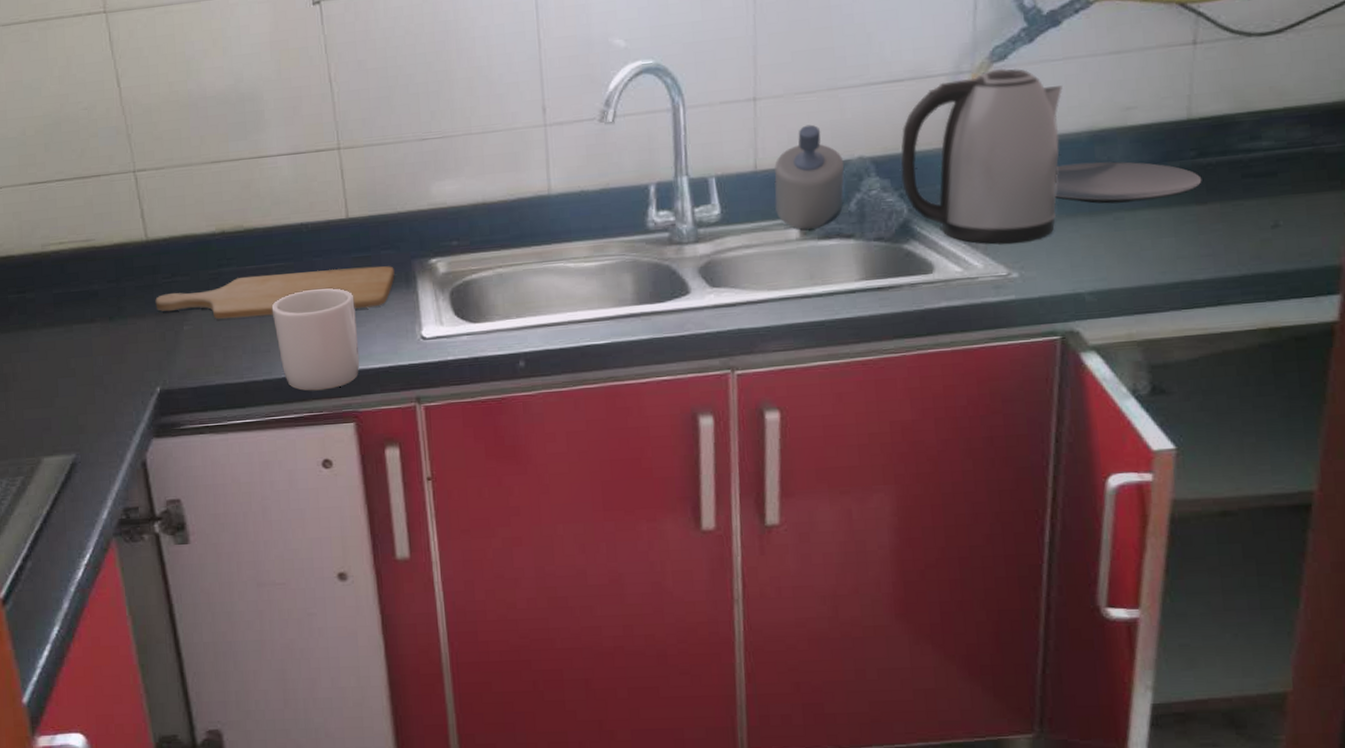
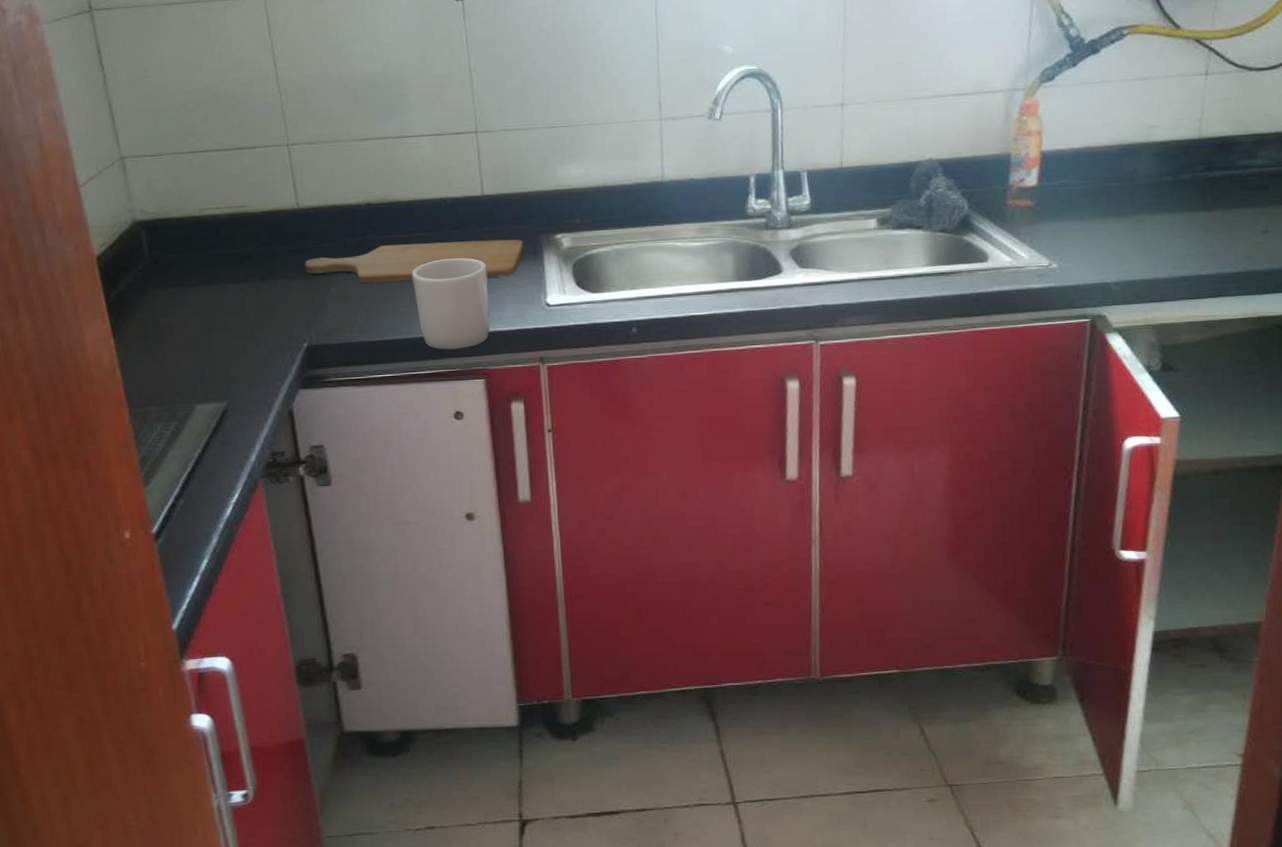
soap dispenser: present [774,124,845,229] -> none [857,129,917,220]
kettle: present [900,67,1063,243] -> none [963,87,1099,238]
plate: present [1054,161,1202,204] -> none [1089,171,1209,208]

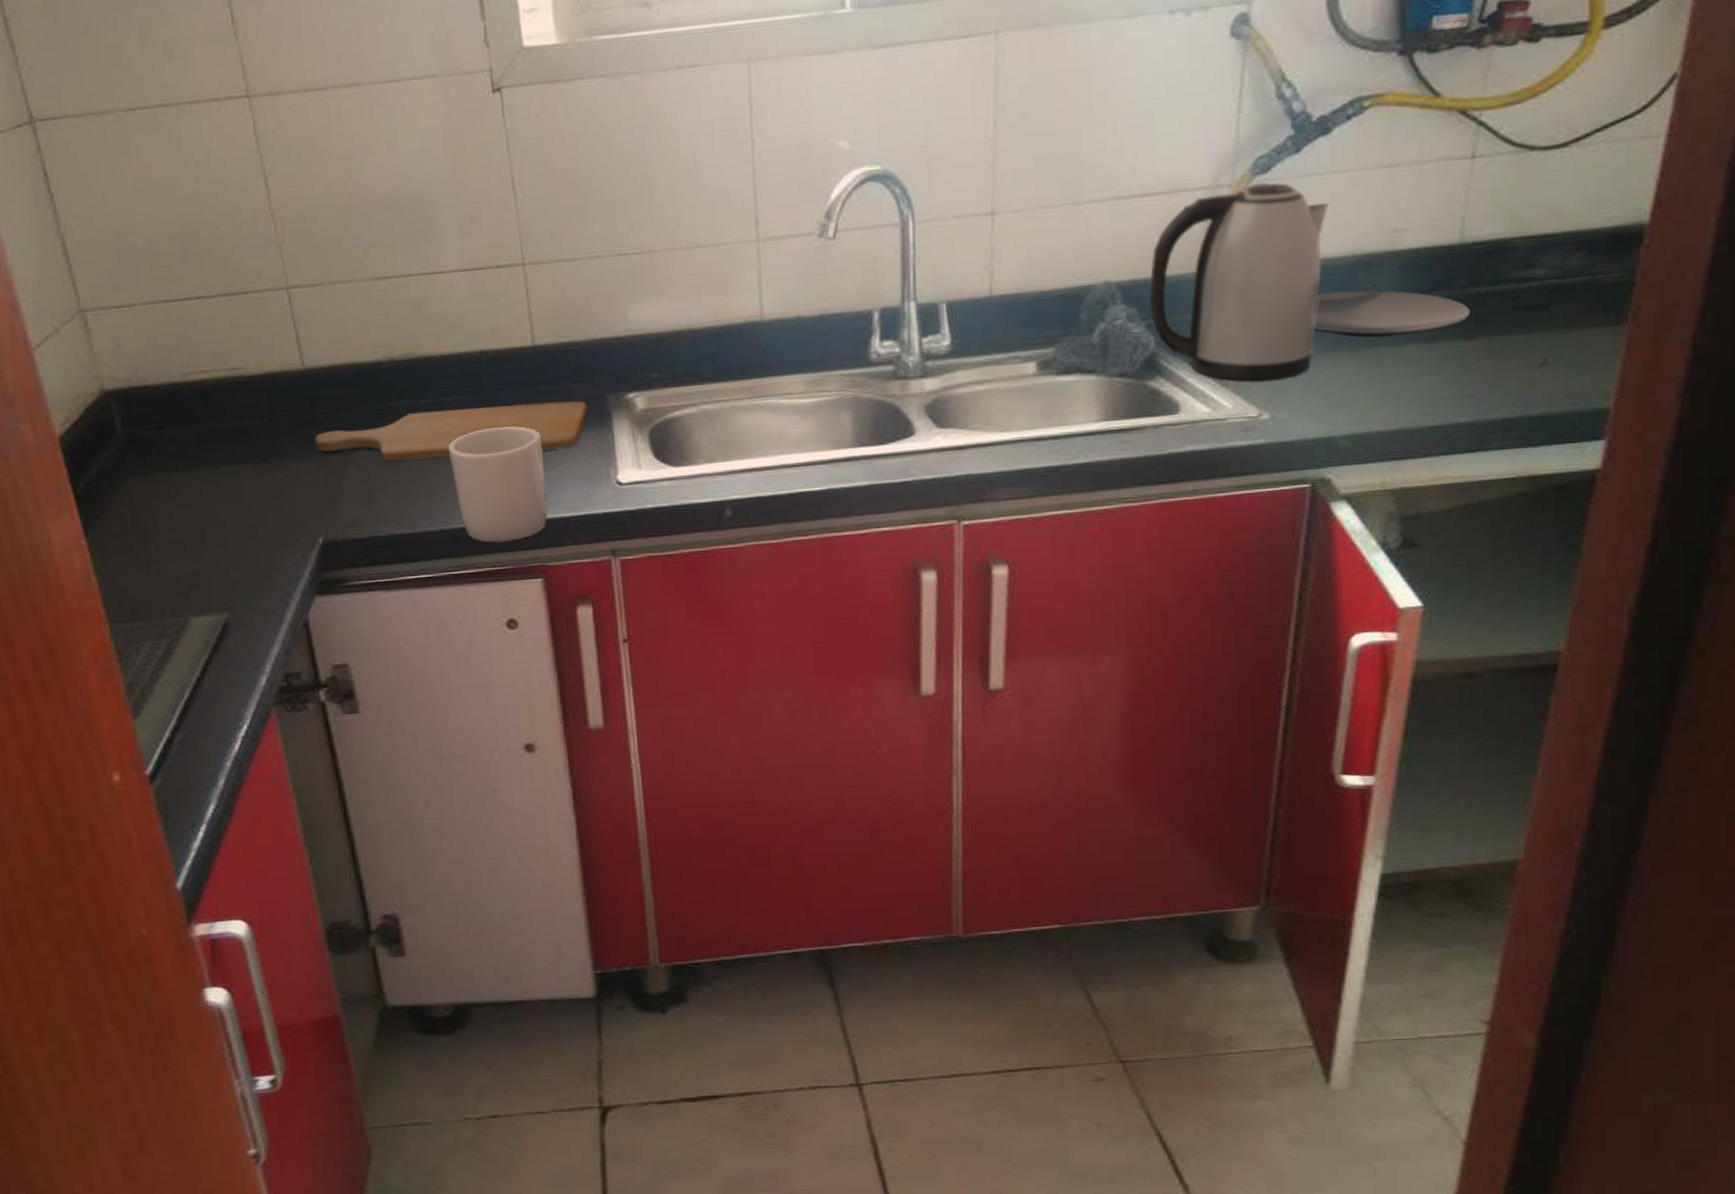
kettle: none [963,87,1099,238] -> present [1148,181,1329,381]
plate: none [1089,171,1209,208] -> present [1313,290,1471,338]

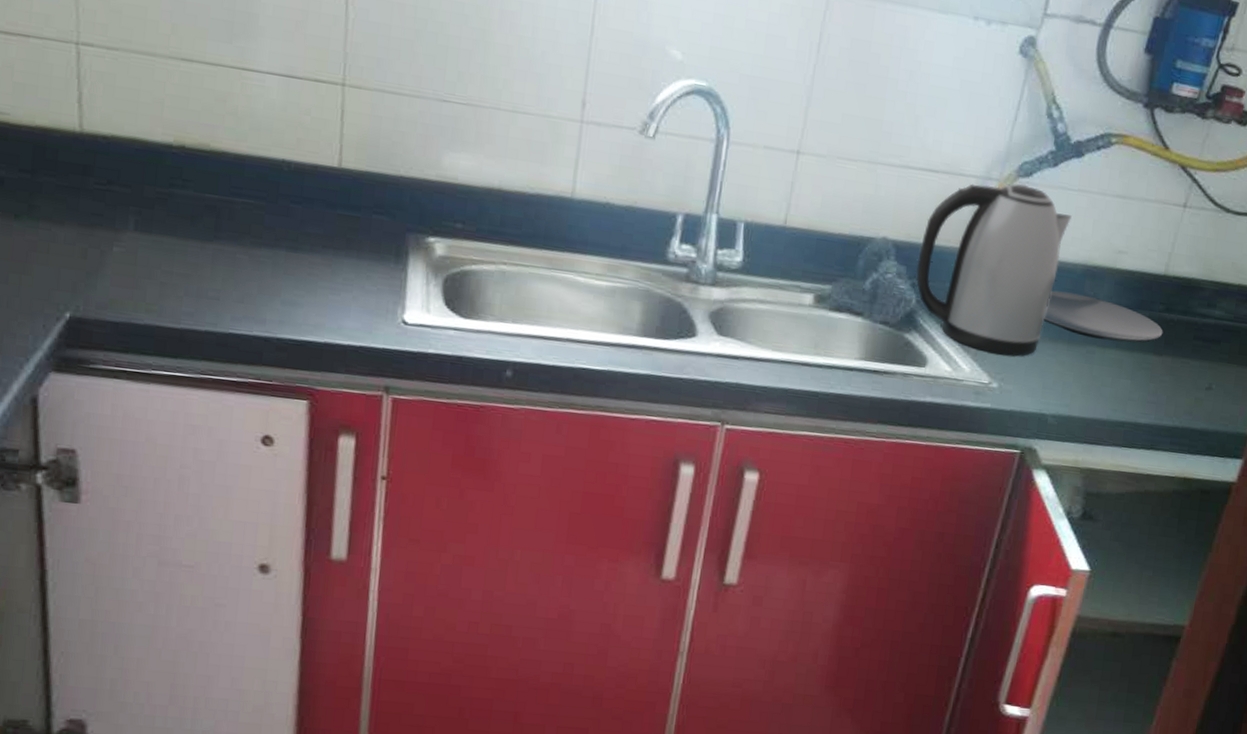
chopping board: present [315,401,587,461] -> none [80,202,385,276]
mug: present [448,425,548,543] -> none [229,238,332,358]

